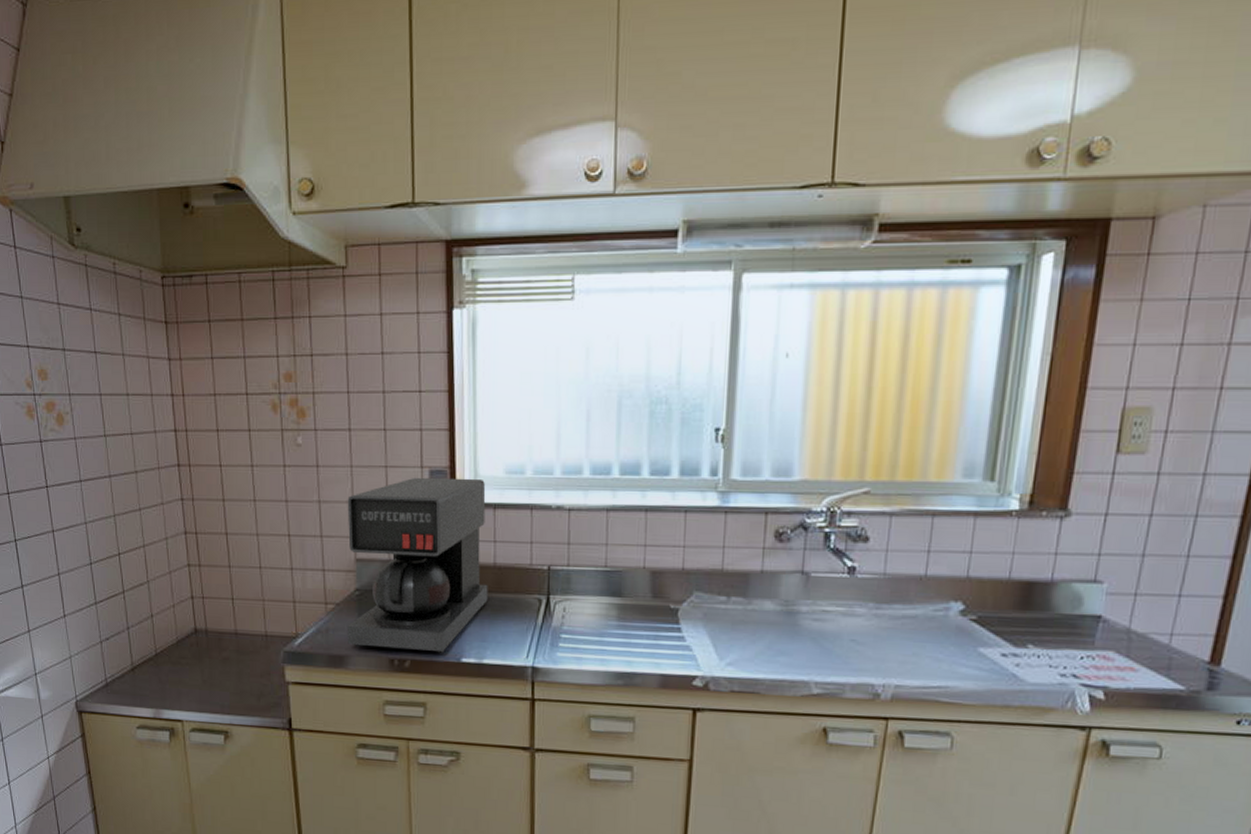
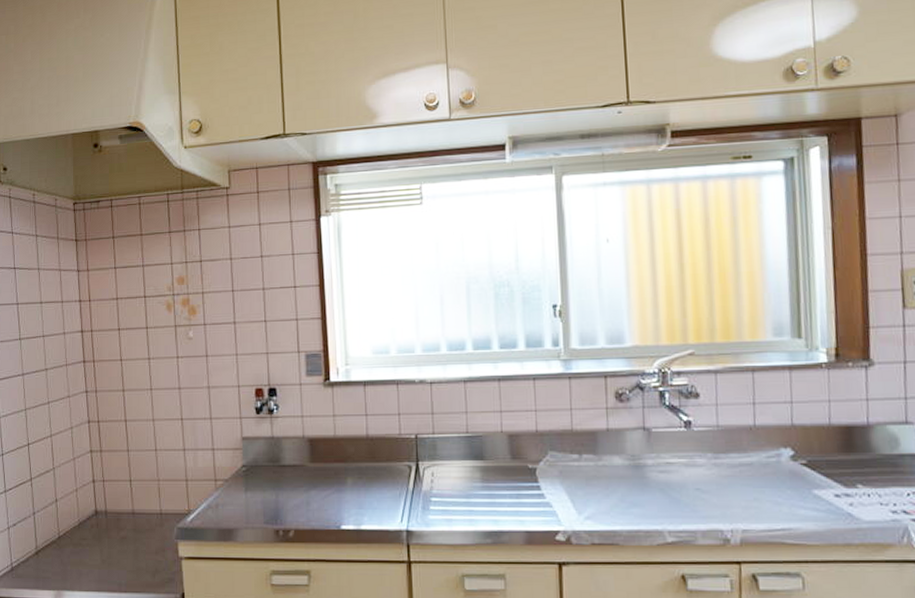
coffee maker: present [346,477,488,654] -> none [233,359,363,523]

